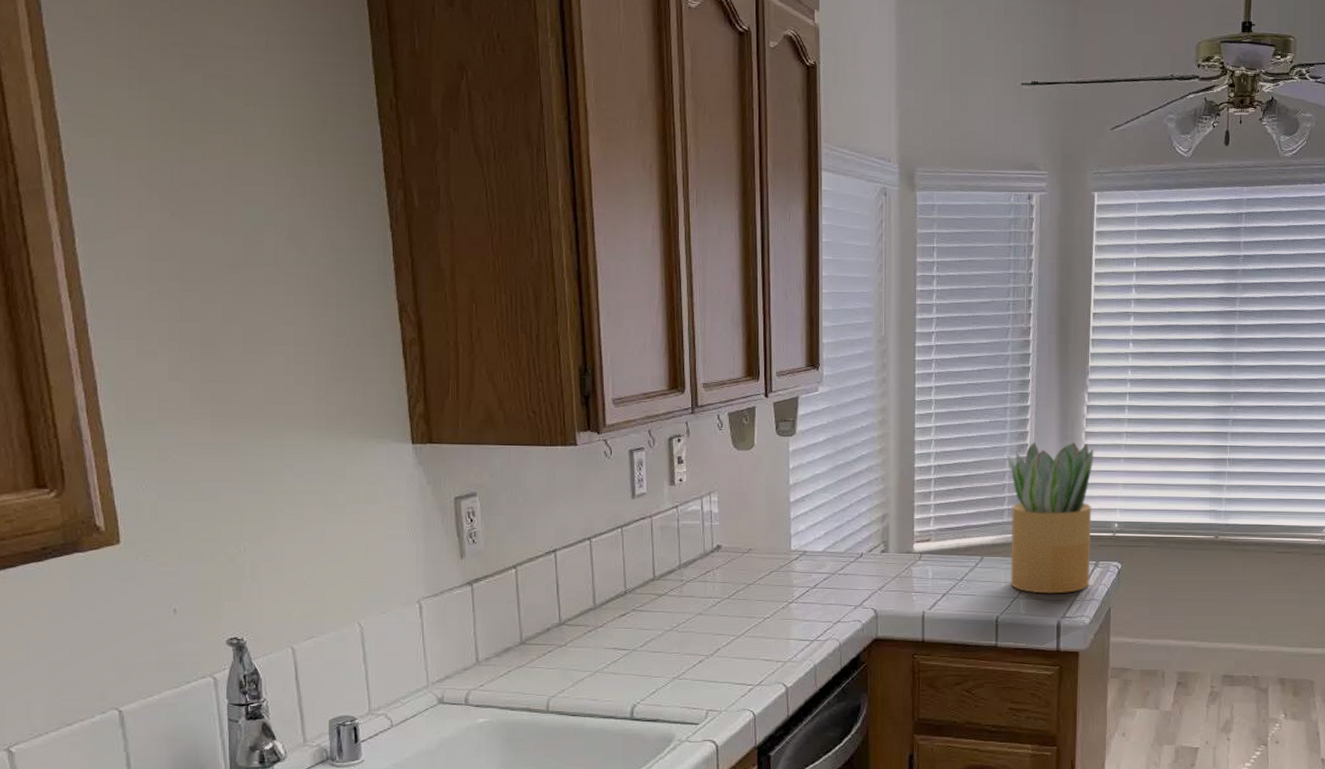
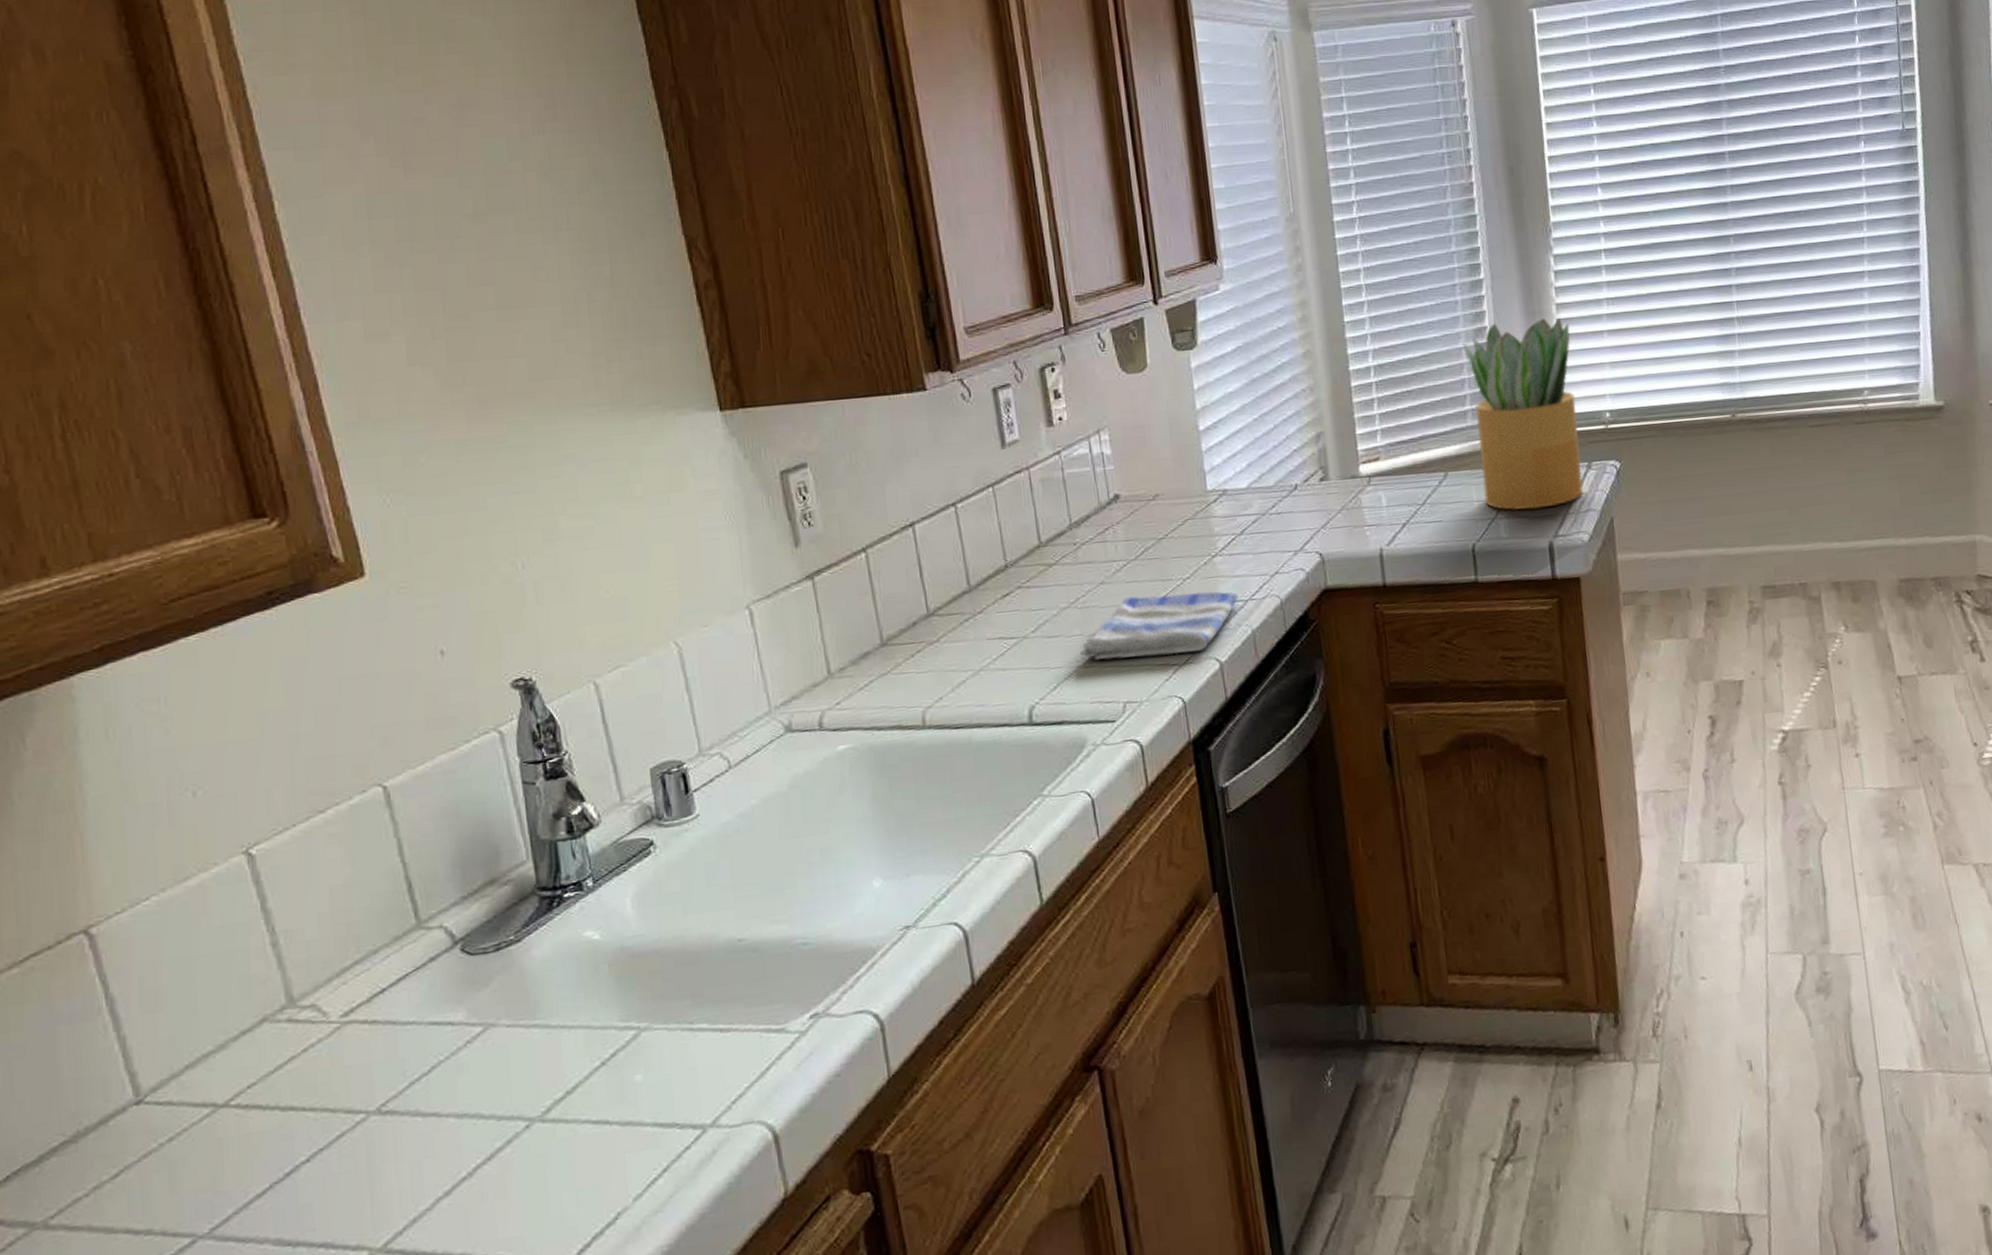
dish towel: none [677,628,806,677] -> present [1080,591,1238,660]

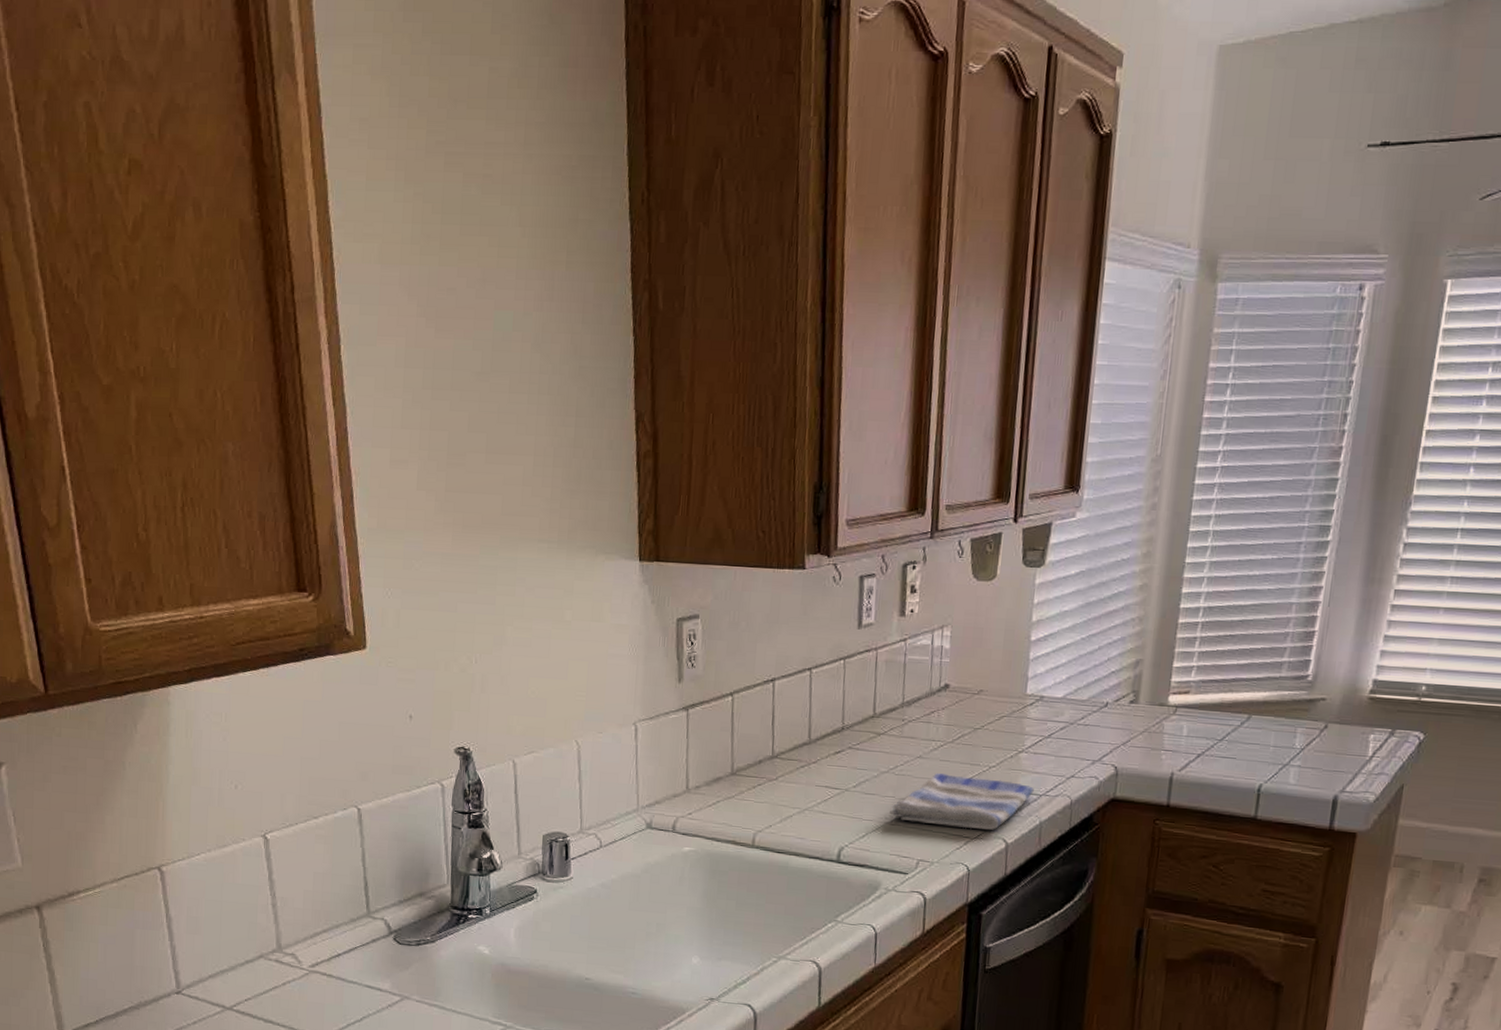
potted plant: present [1462,318,1584,510] -> none [1281,585,1407,764]

